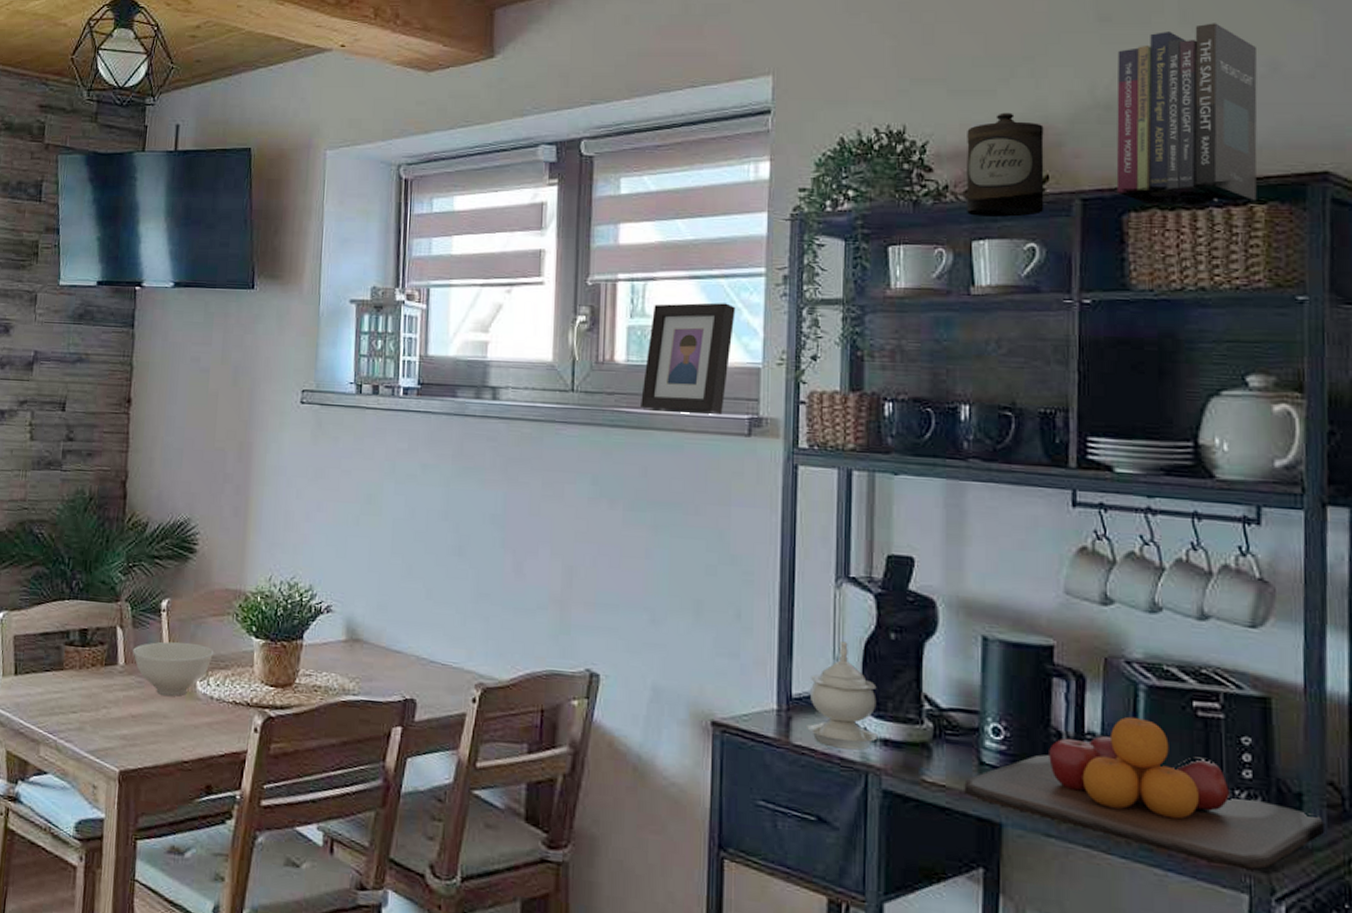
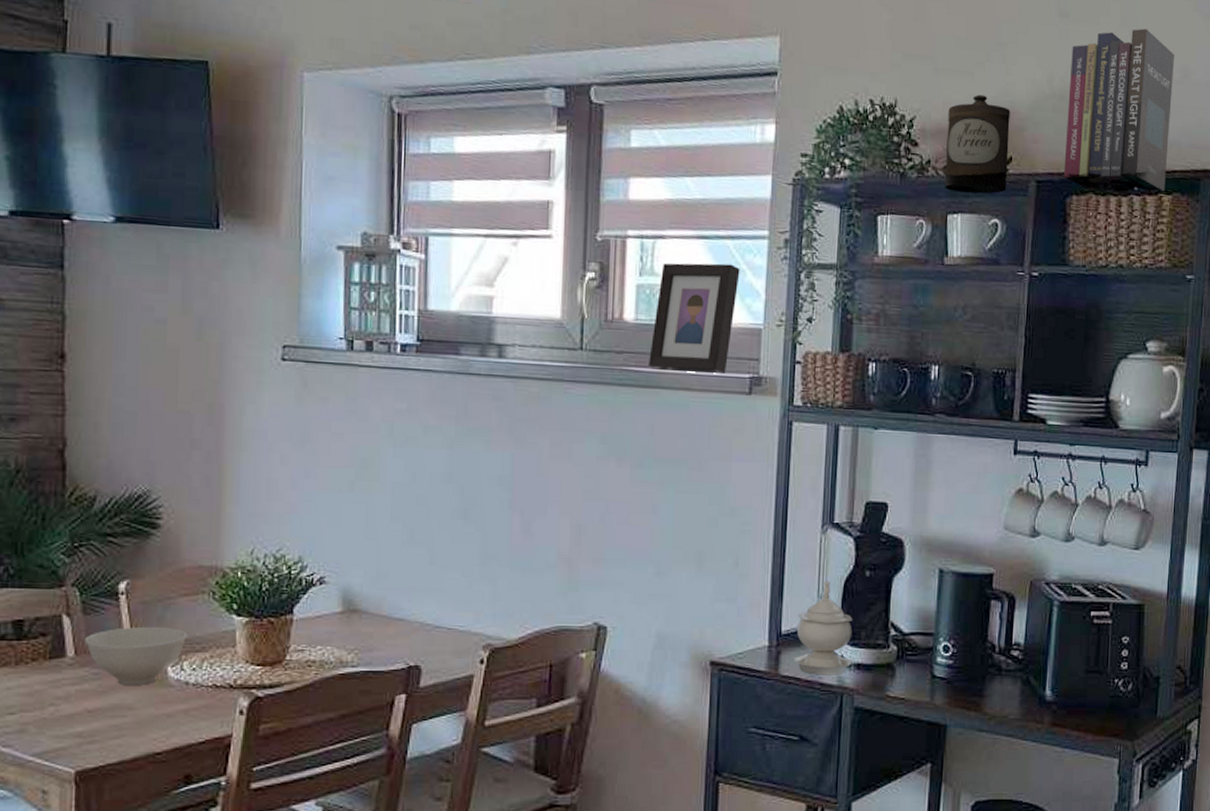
chopping board: present [964,716,1325,870] -> none [919,628,1173,739]

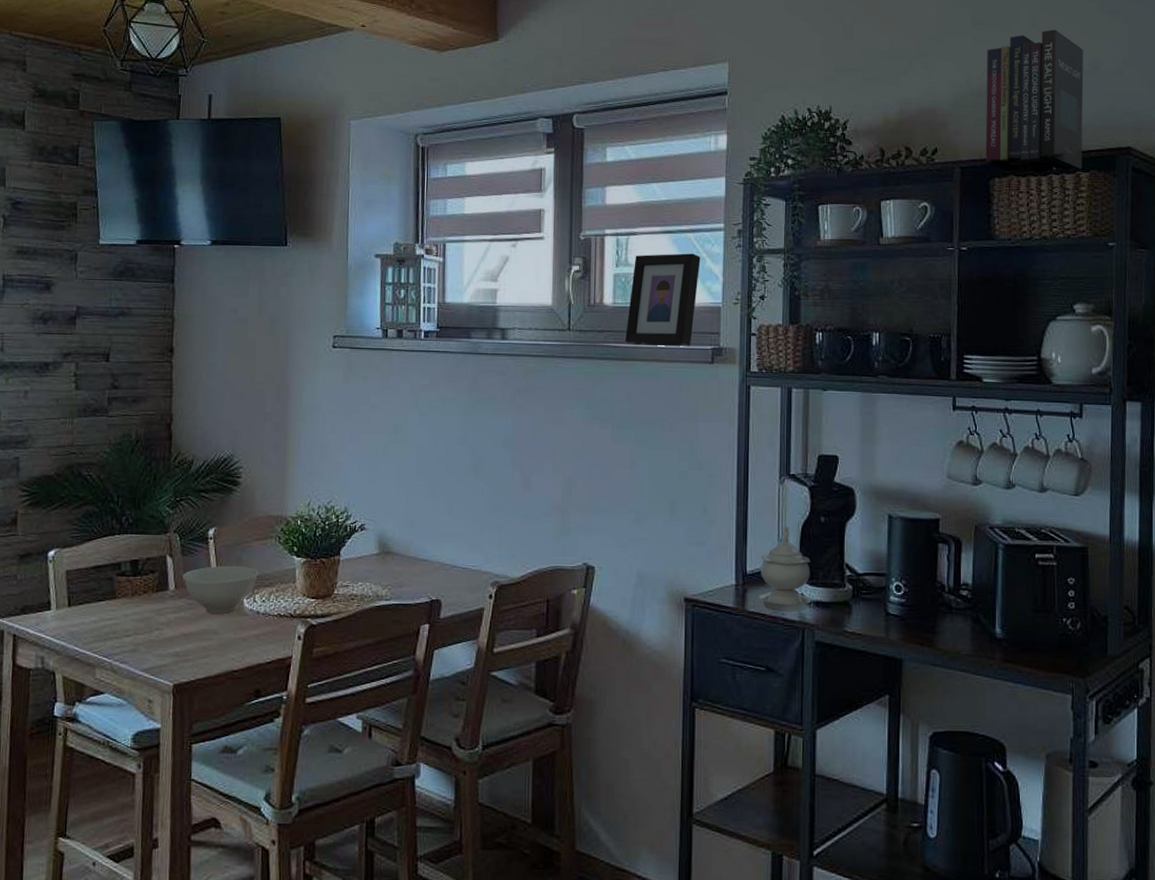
canister: present [945,94,1011,194] -> none [877,97,934,182]

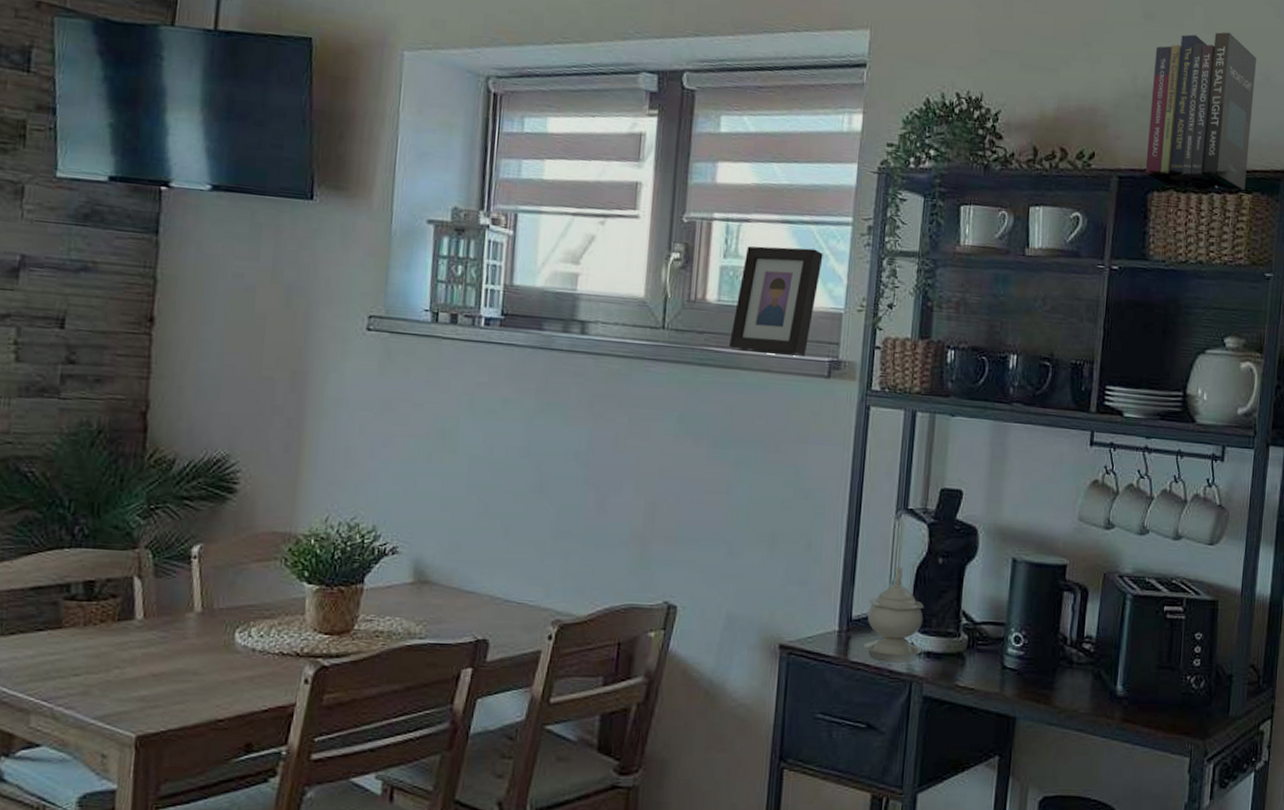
bowl: present [182,565,259,614] -> none [154,591,258,650]

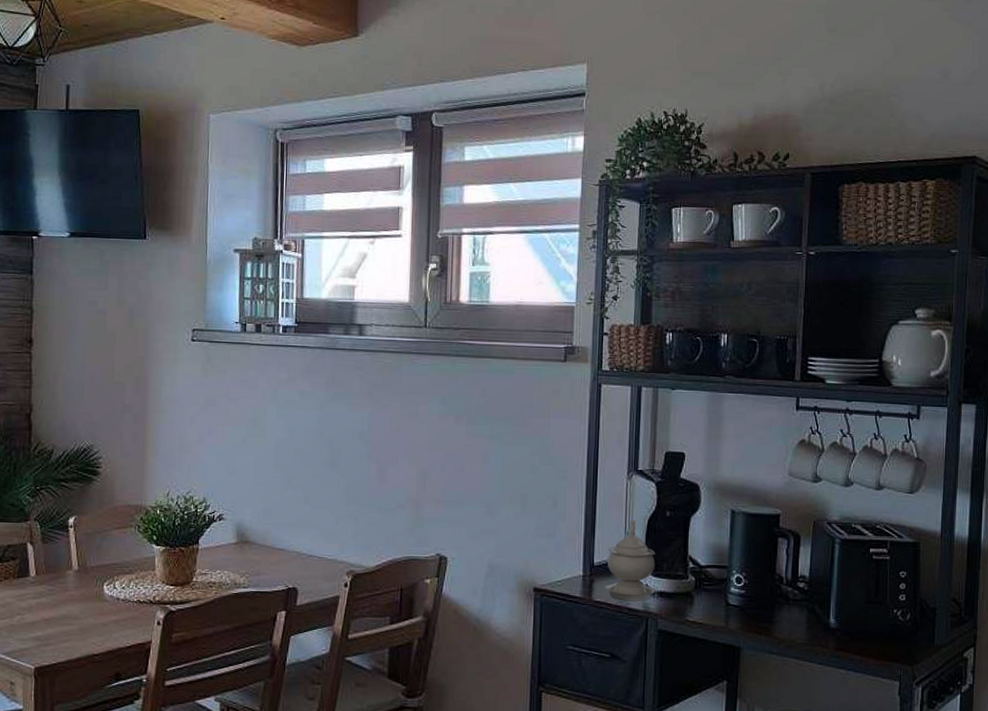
picture frame: present [729,246,823,356] -> none [480,253,556,344]
books: present [1145,31,1256,191] -> none [835,37,934,180]

